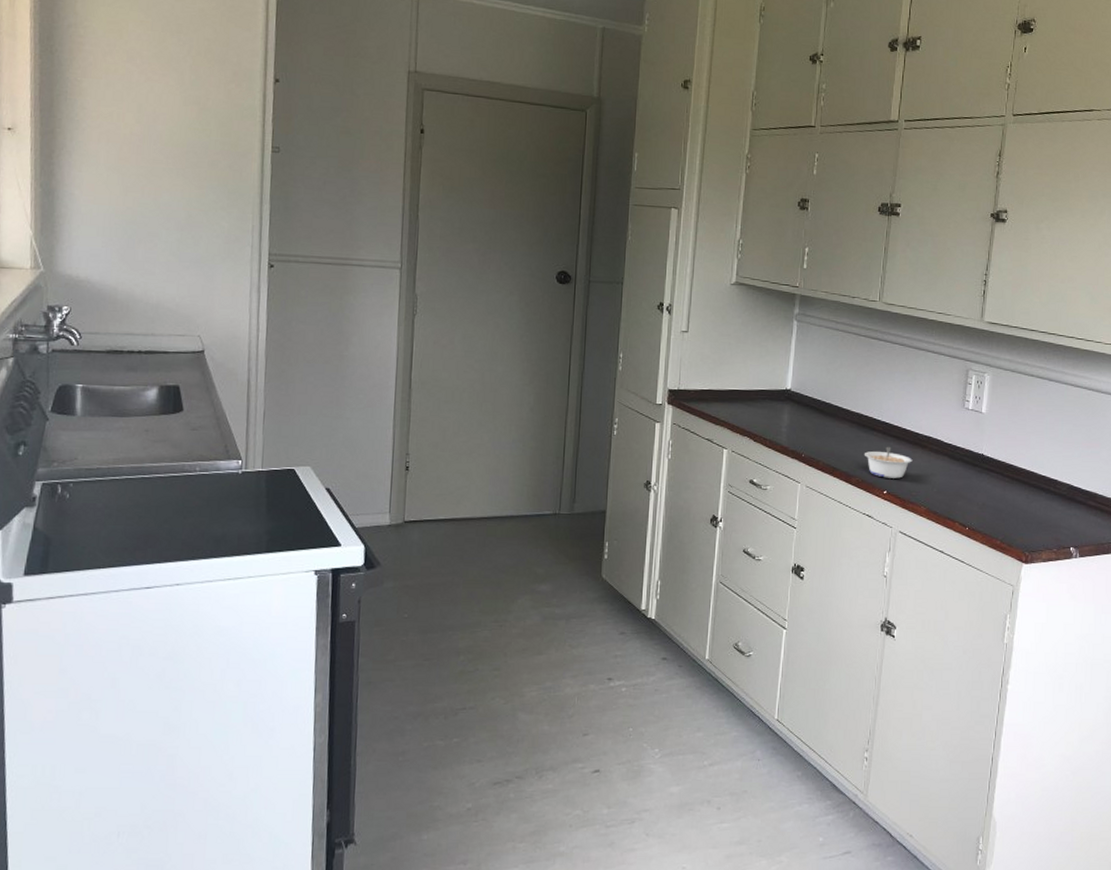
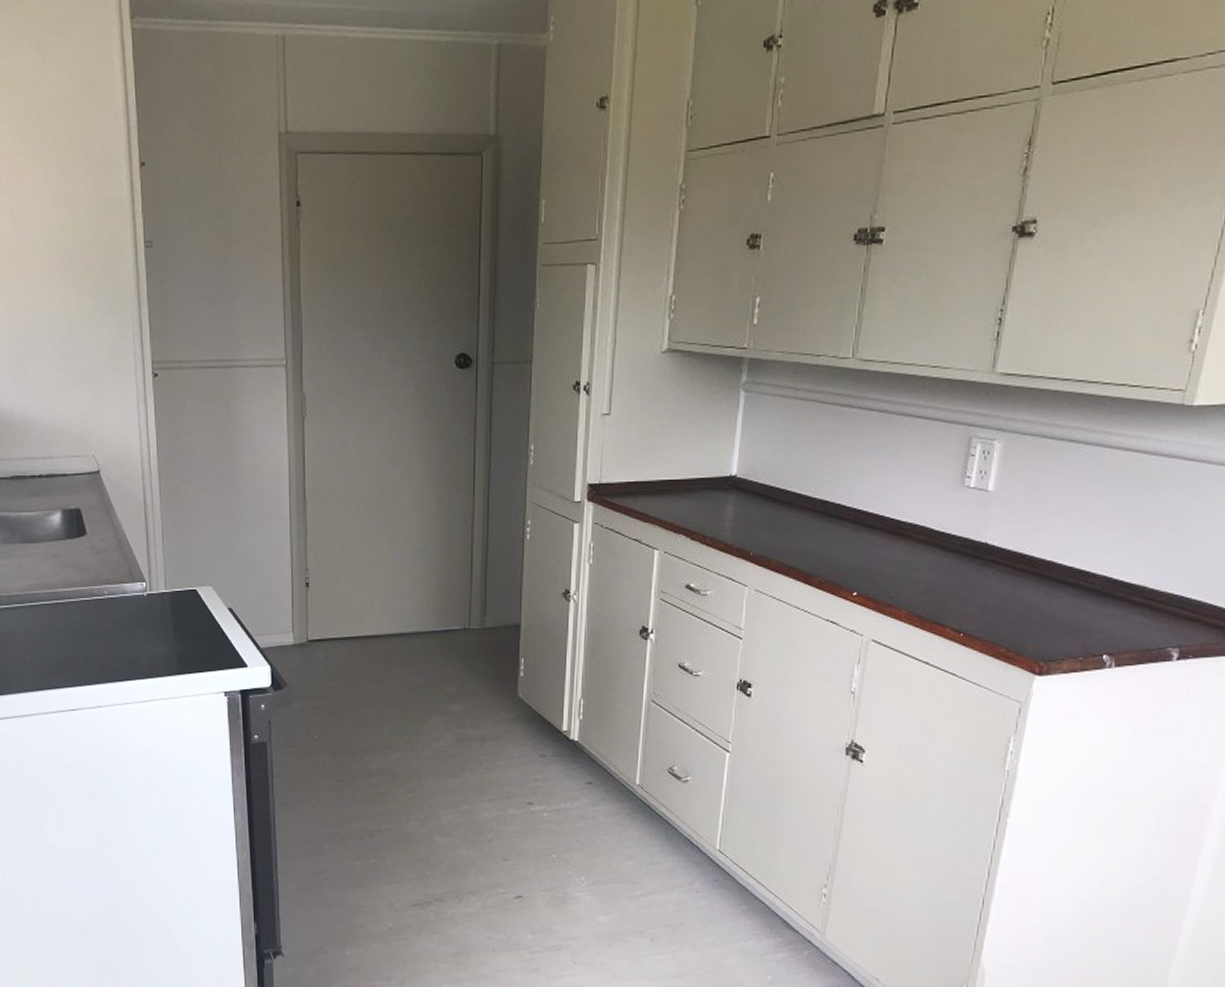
legume: present [864,446,913,479] -> none [828,538,892,577]

